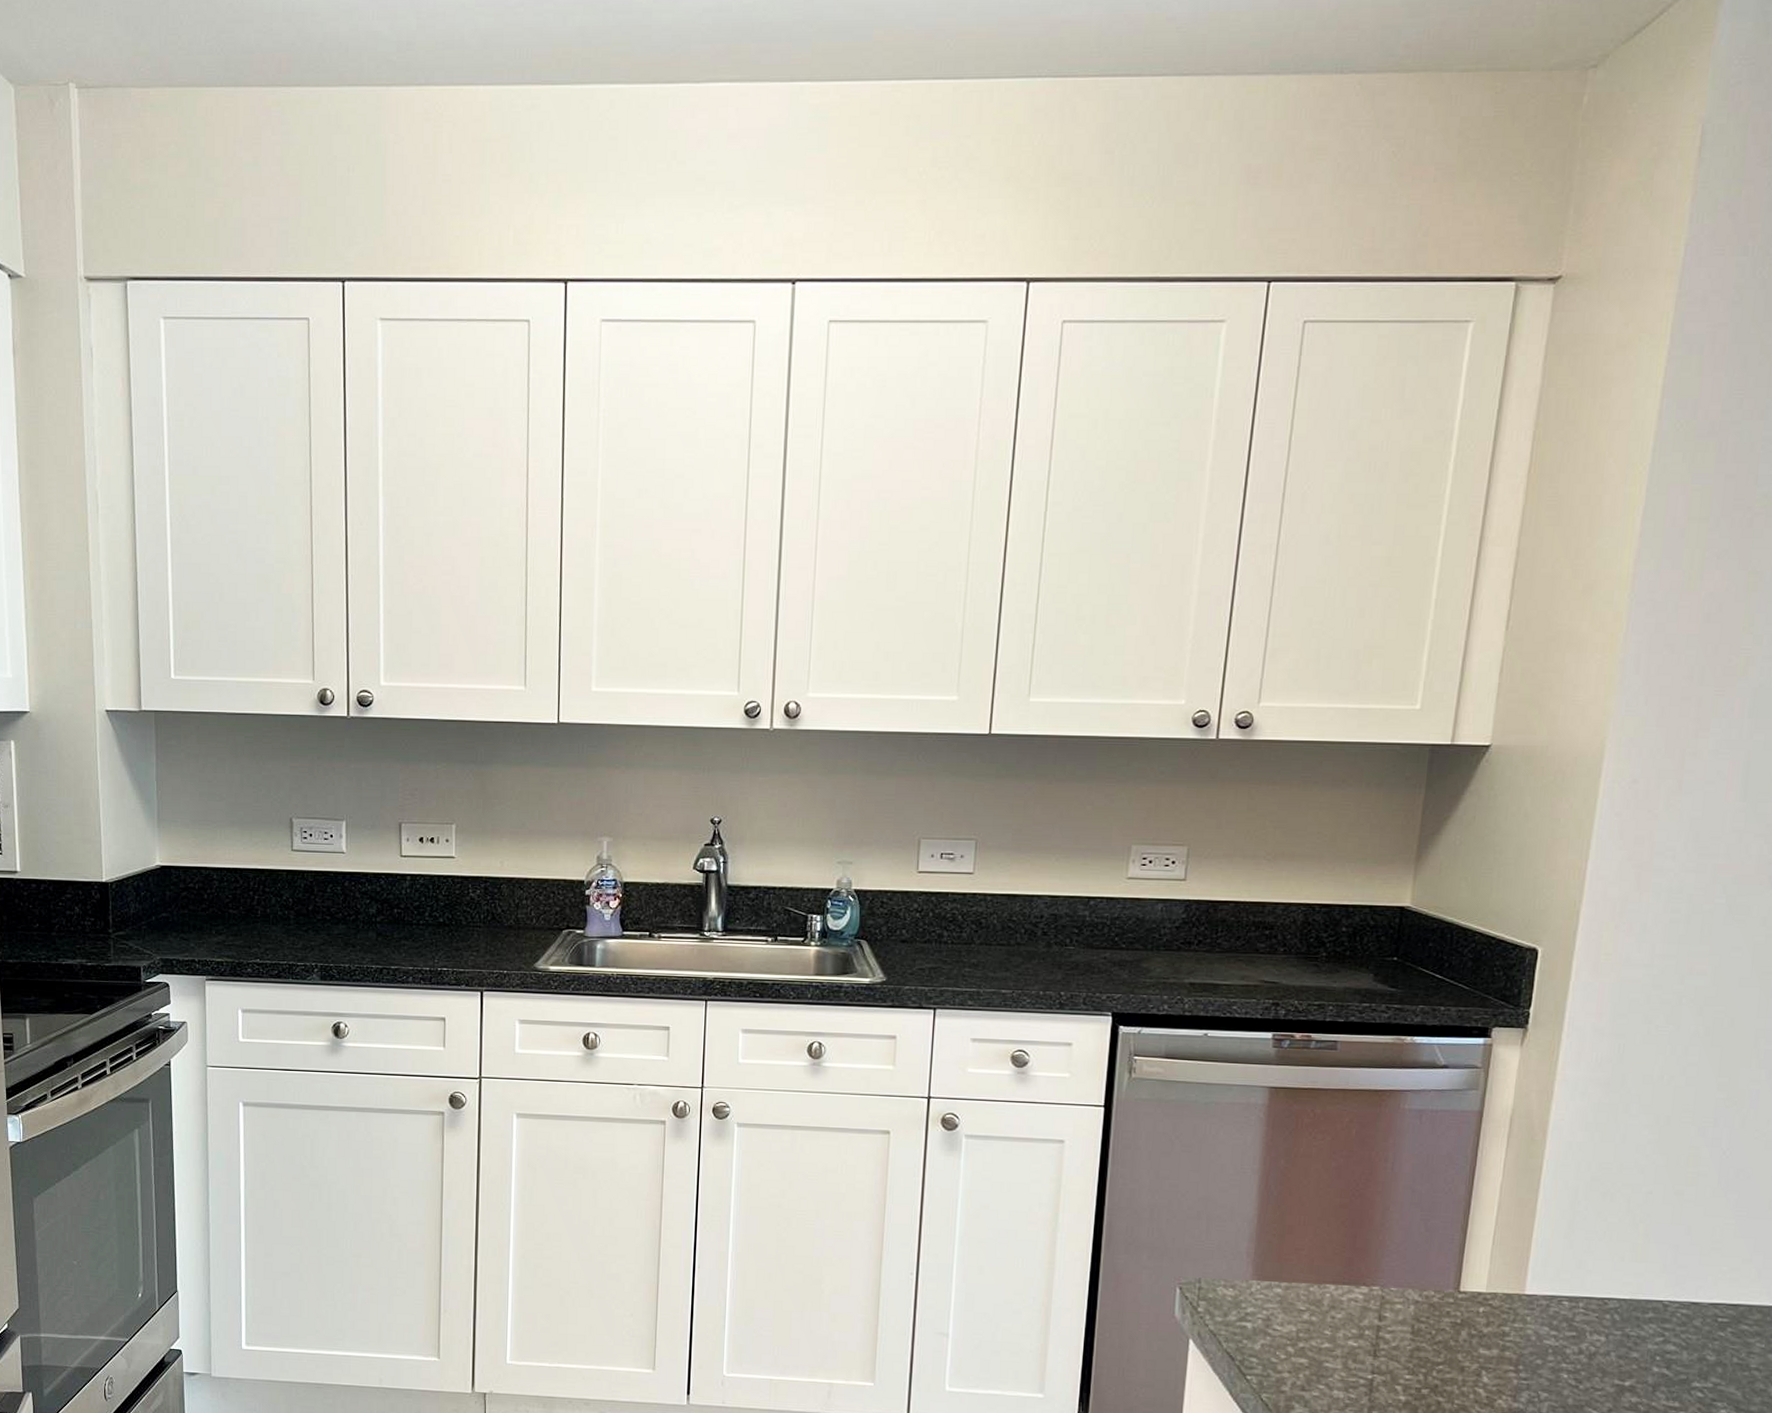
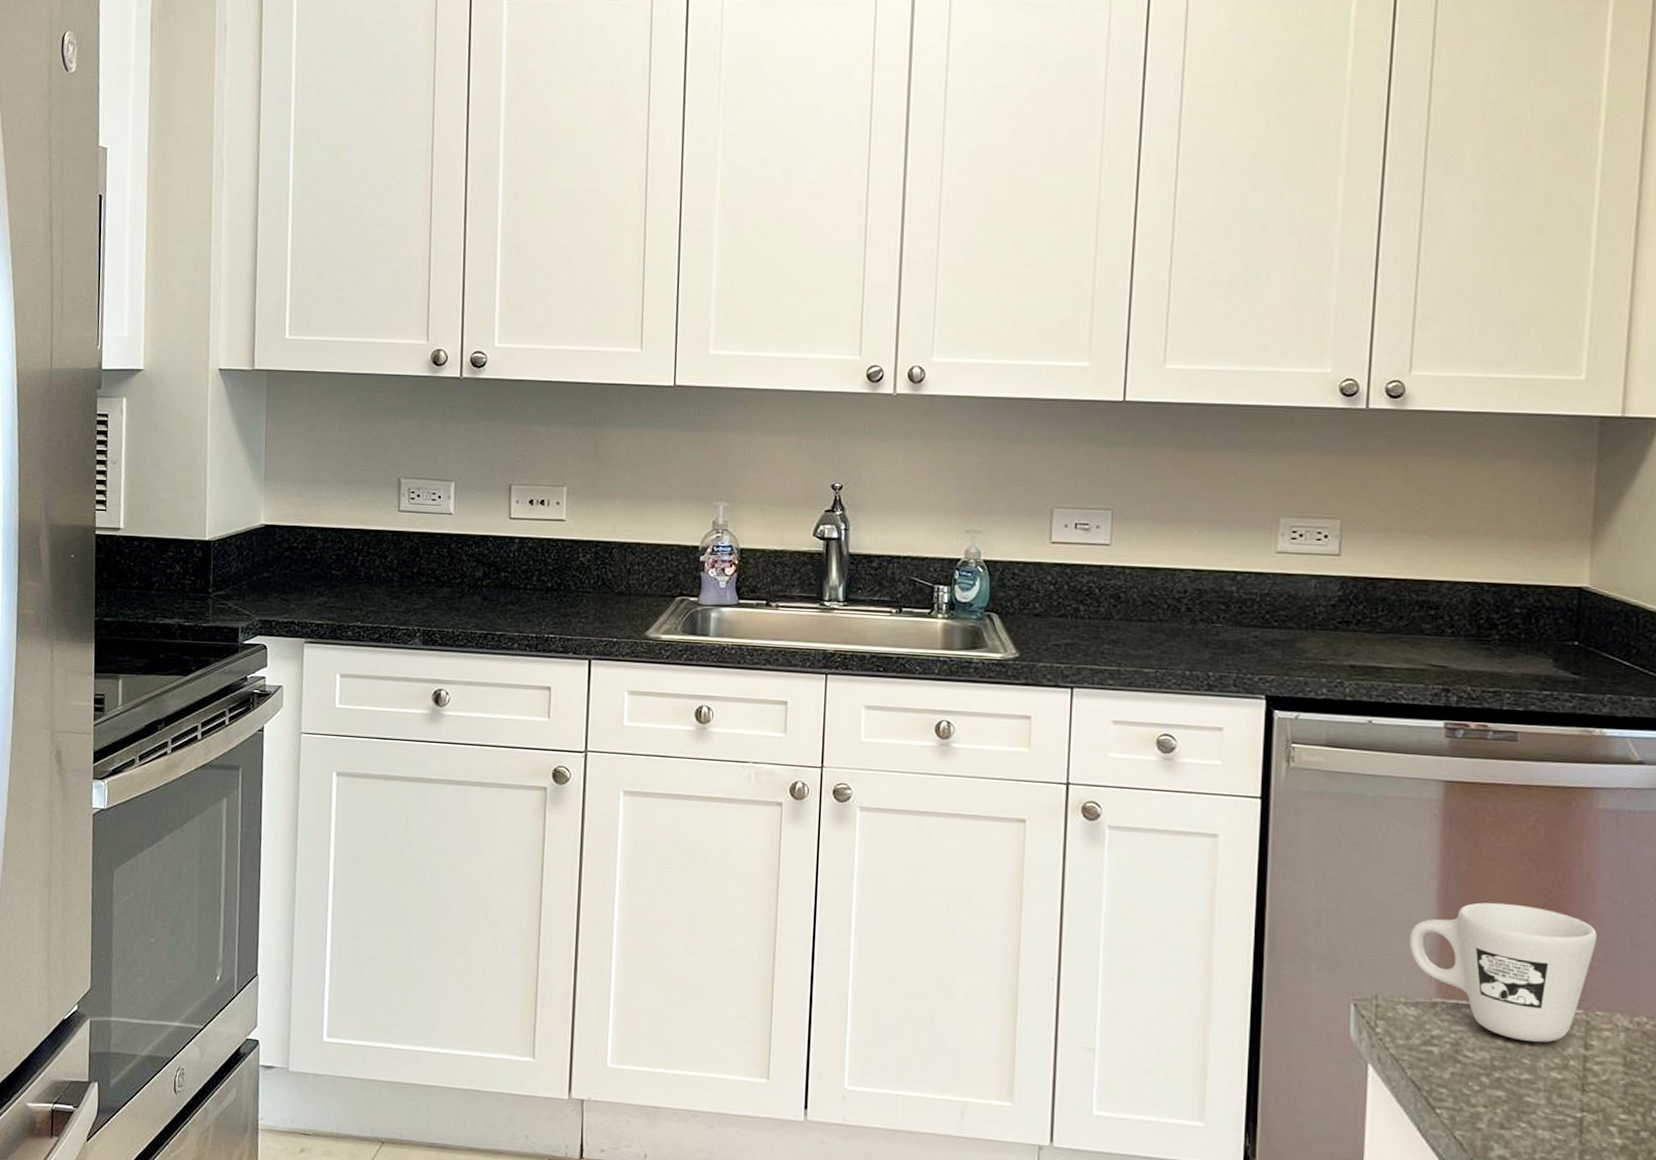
mug: none [1230,1194,1397,1316] -> present [1409,902,1598,1043]

